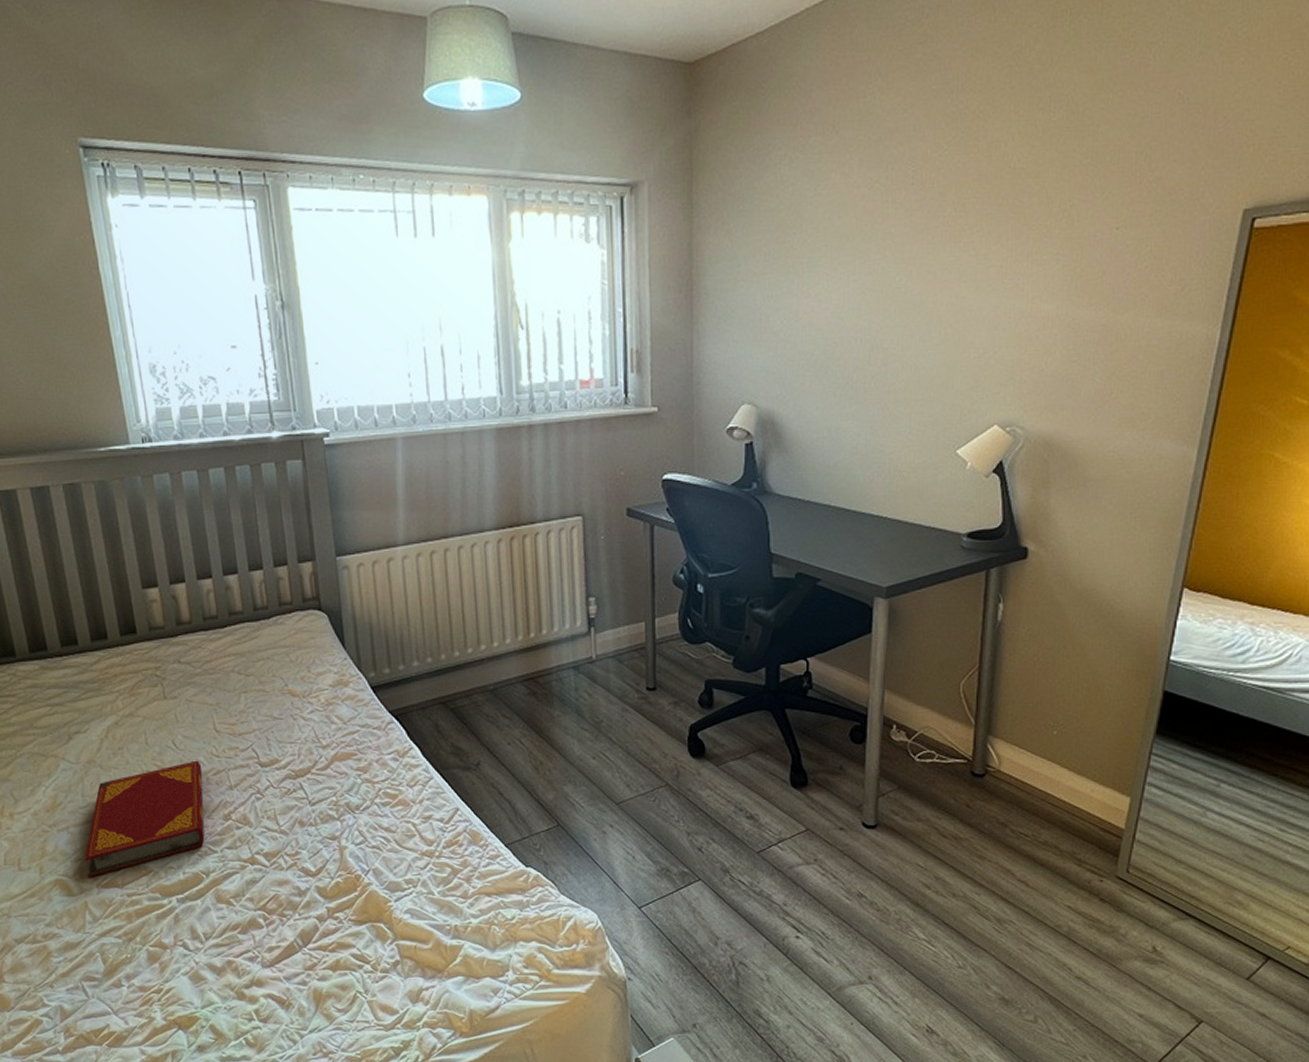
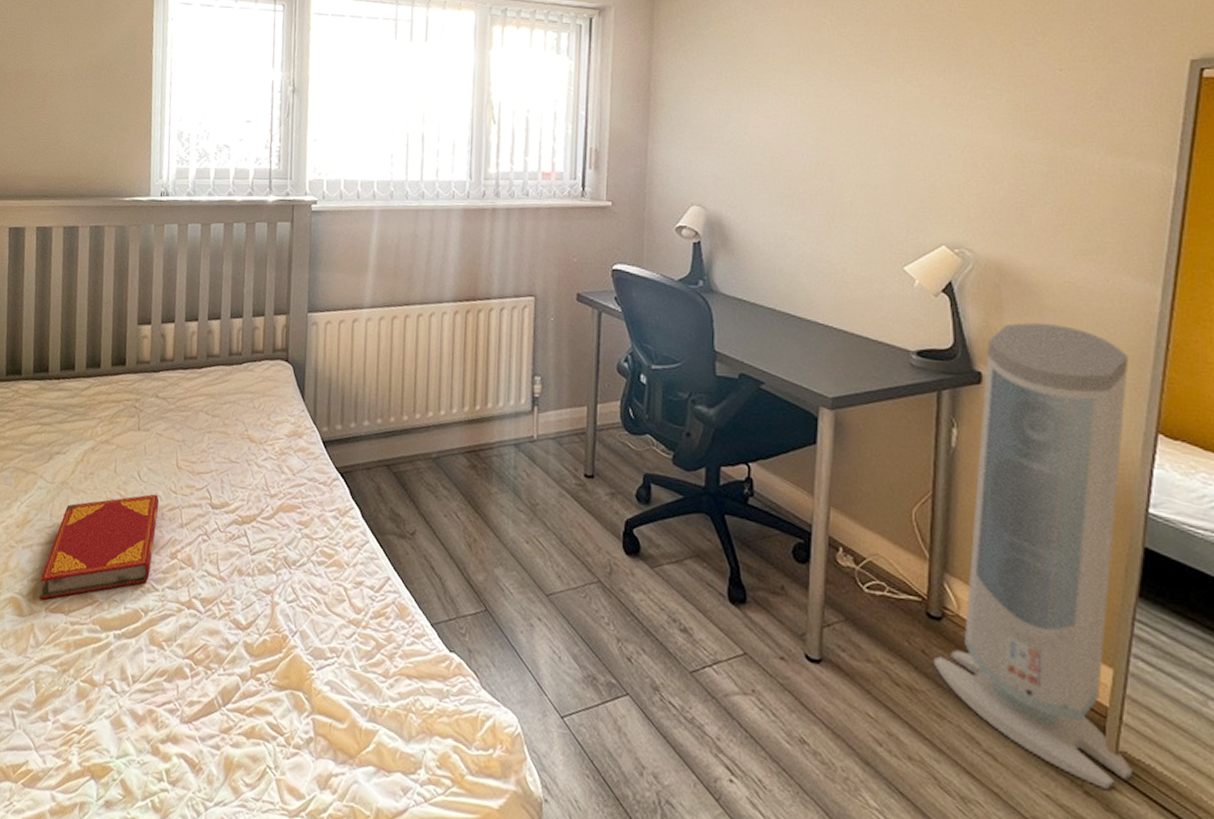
air purifier: none [976,494,1163,896] -> present [933,322,1132,791]

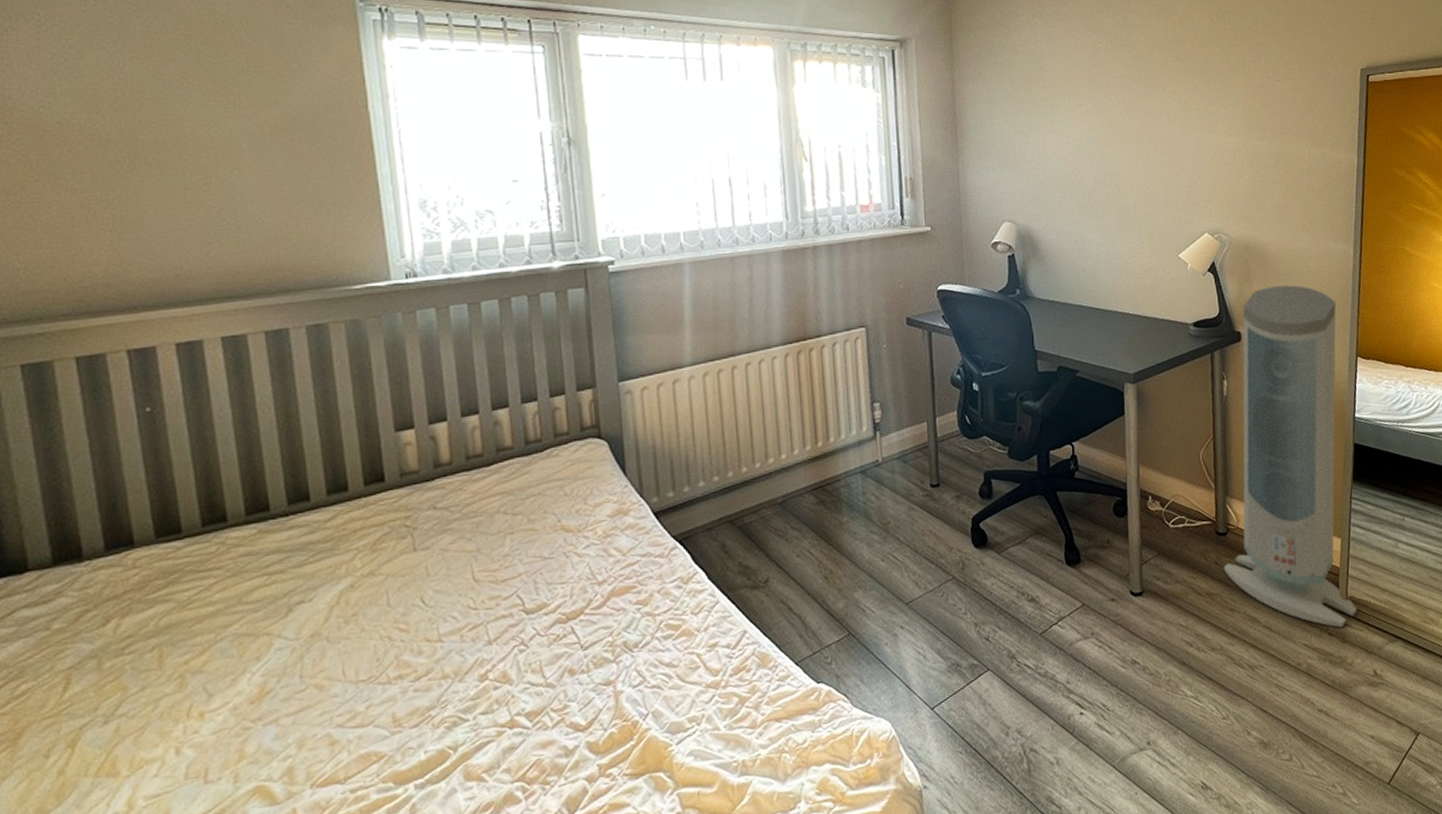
hardback book: present [39,494,160,600] -> none [296,616,456,778]

